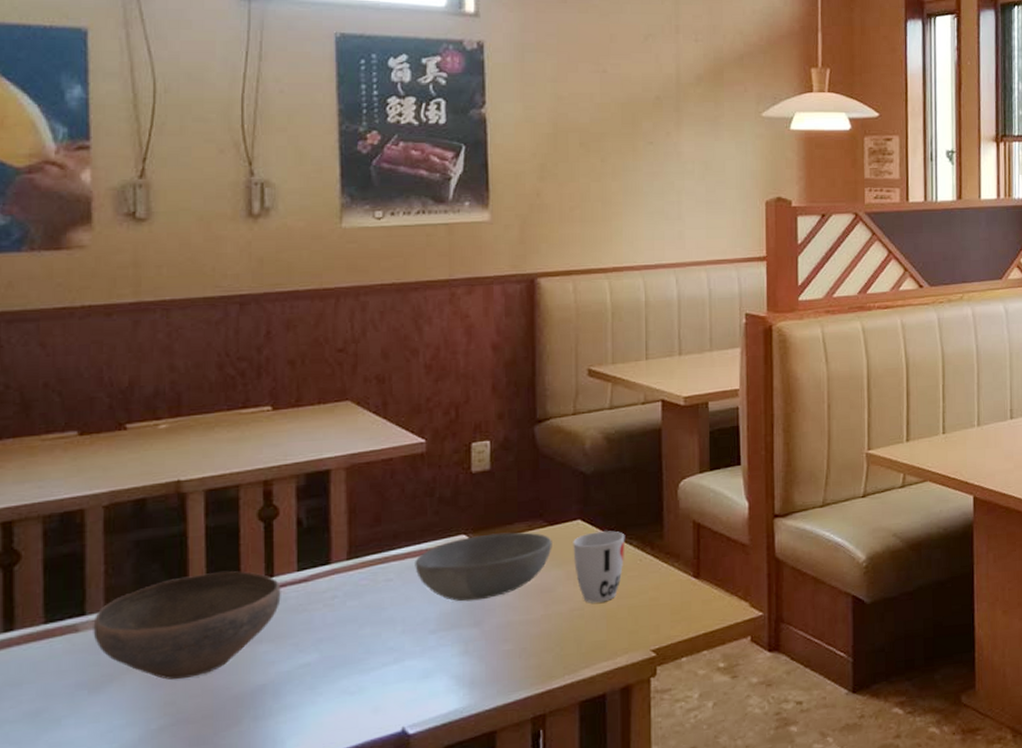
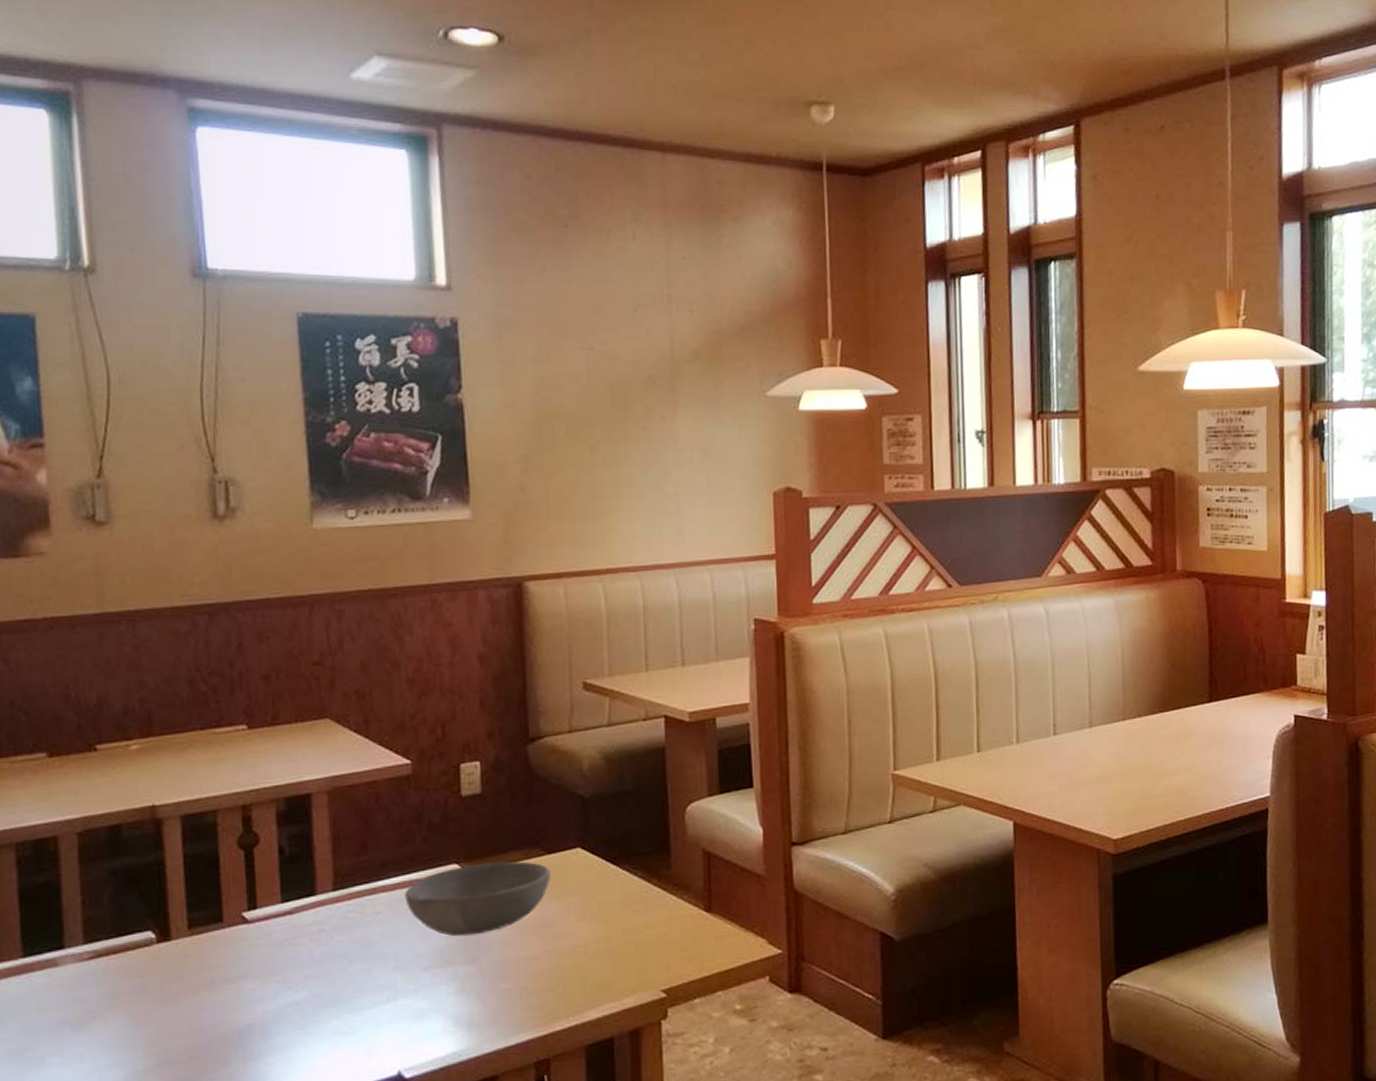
bowl: present [93,570,281,680] -> none [72,902,265,1018]
cup: present [573,531,625,603] -> none [573,860,630,939]

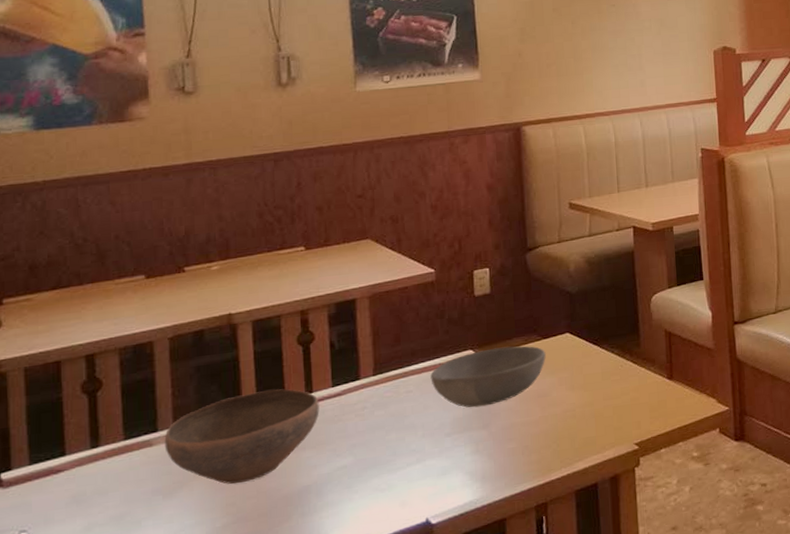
bowl: none [72,902,265,1018] -> present [164,389,320,484]

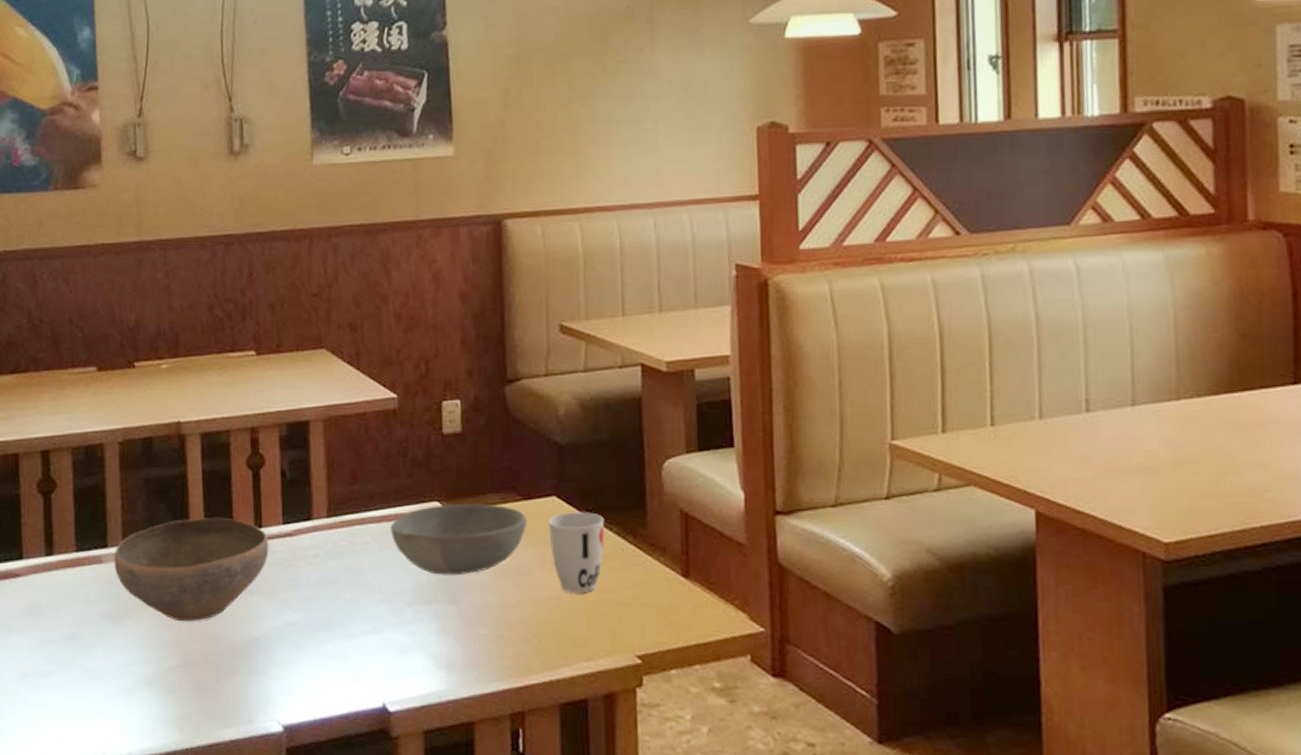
cup: none [563,341,608,405] -> present [548,512,605,593]

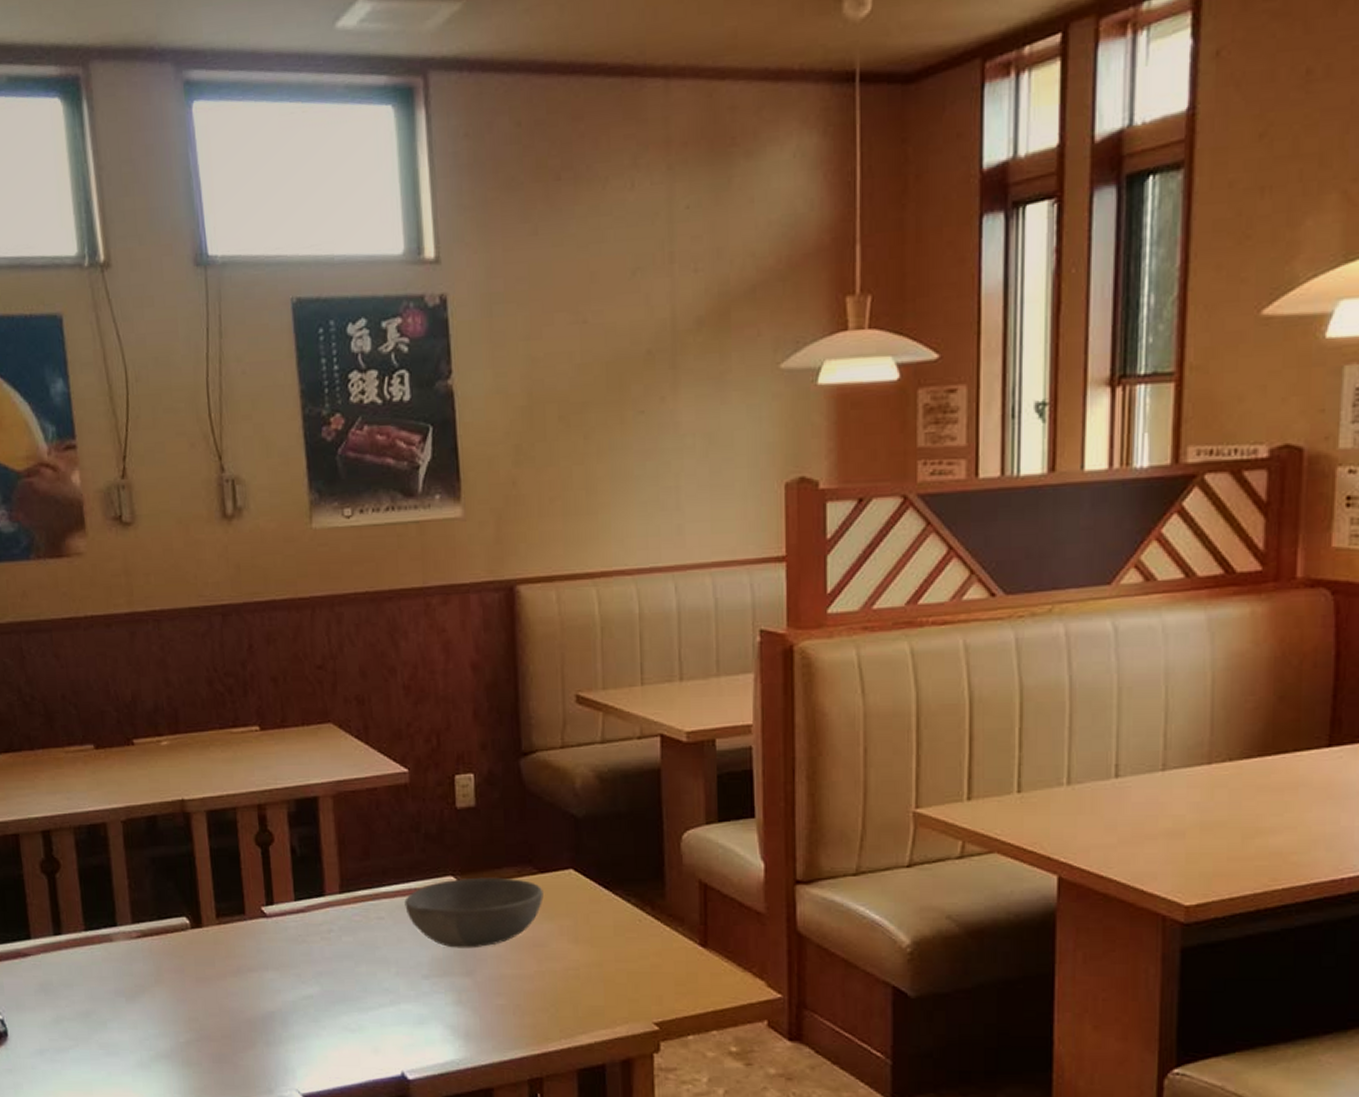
bowl: present [114,517,269,622] -> none [124,894,282,998]
cup: present [548,512,605,593] -> none [565,884,623,964]

